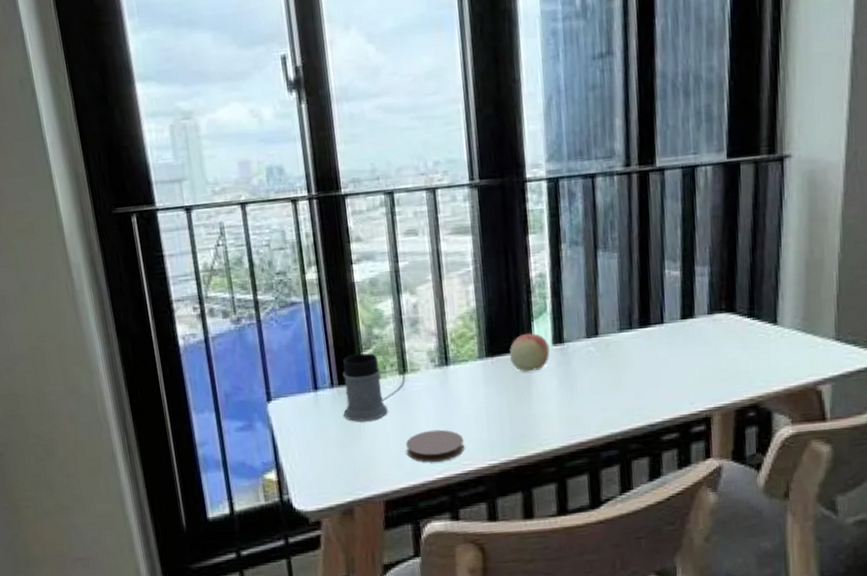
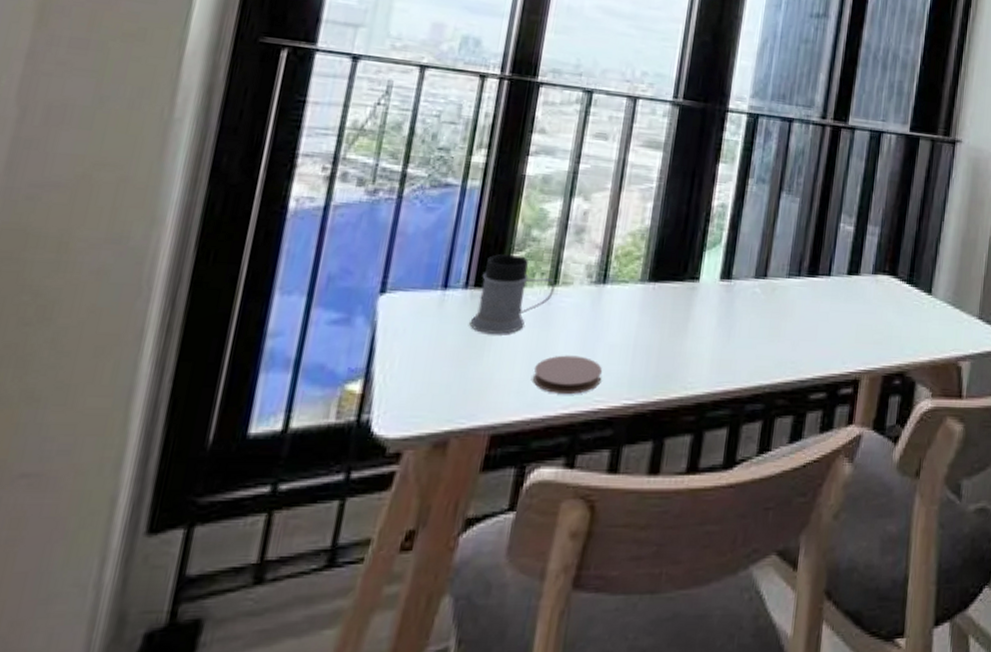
fruit: present [509,333,550,372] -> none [673,263,717,305]

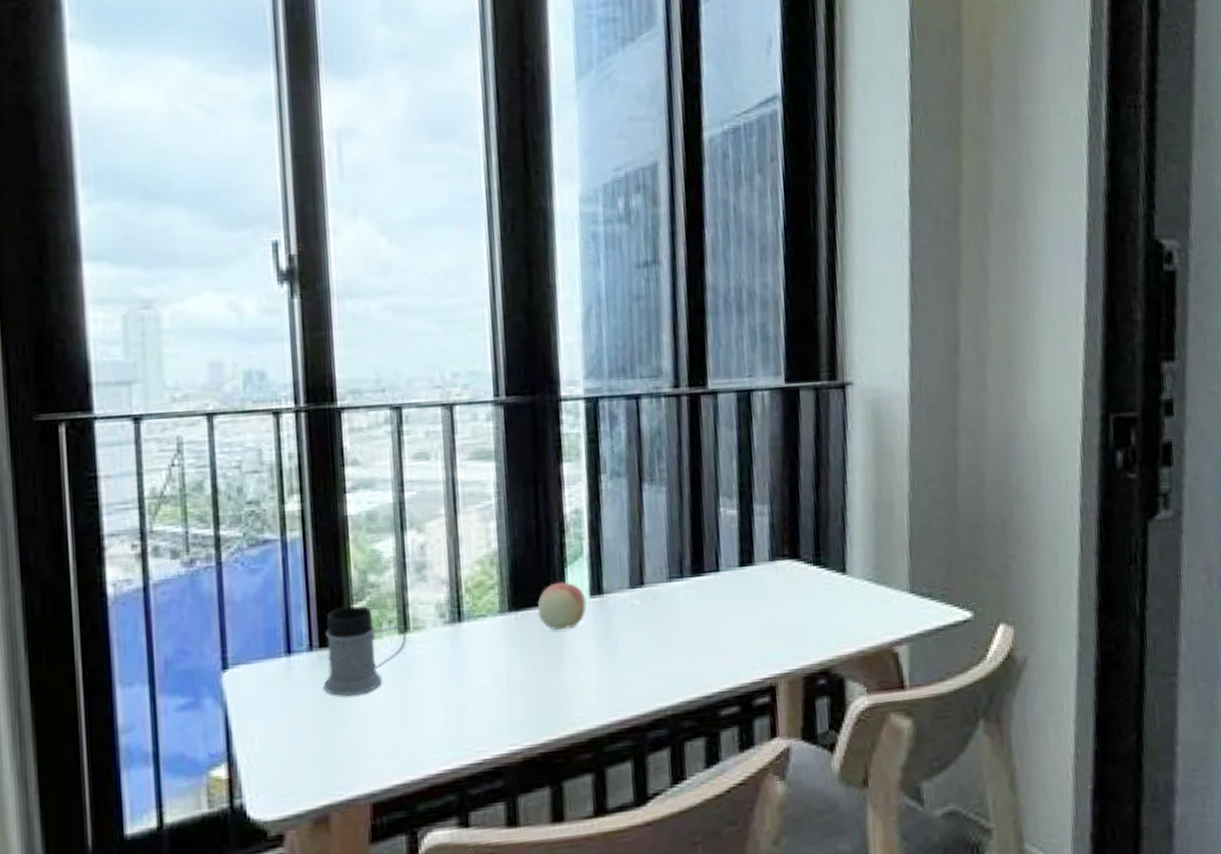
coaster: present [532,355,603,395] -> none [403,705,479,750]
fruit: none [673,263,717,305] -> present [537,581,587,631]

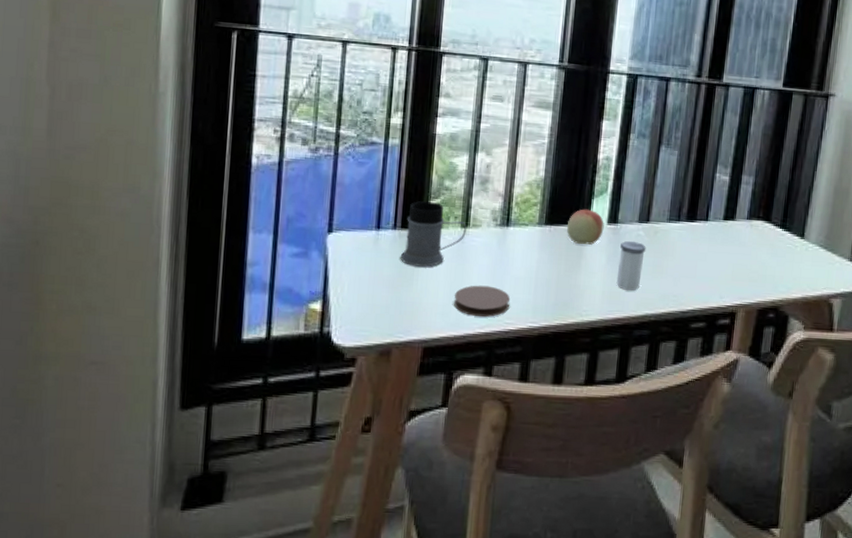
coaster: none [403,705,479,750] -> present [453,285,511,317]
salt shaker: none [611,613,646,682] -> present [616,241,646,291]

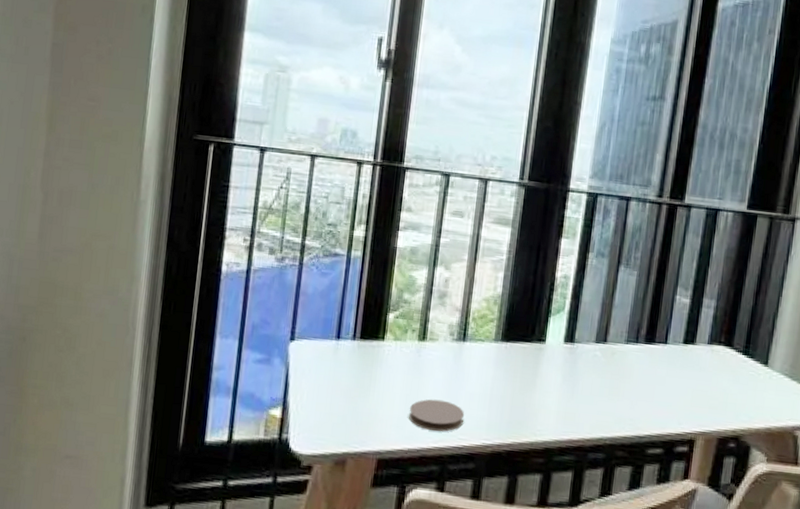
mug: present [400,201,467,267] -> none [358,313,424,379]
fruit: present [566,209,604,245] -> none [522,327,561,363]
salt shaker: present [616,241,646,291] -> none [571,361,603,412]

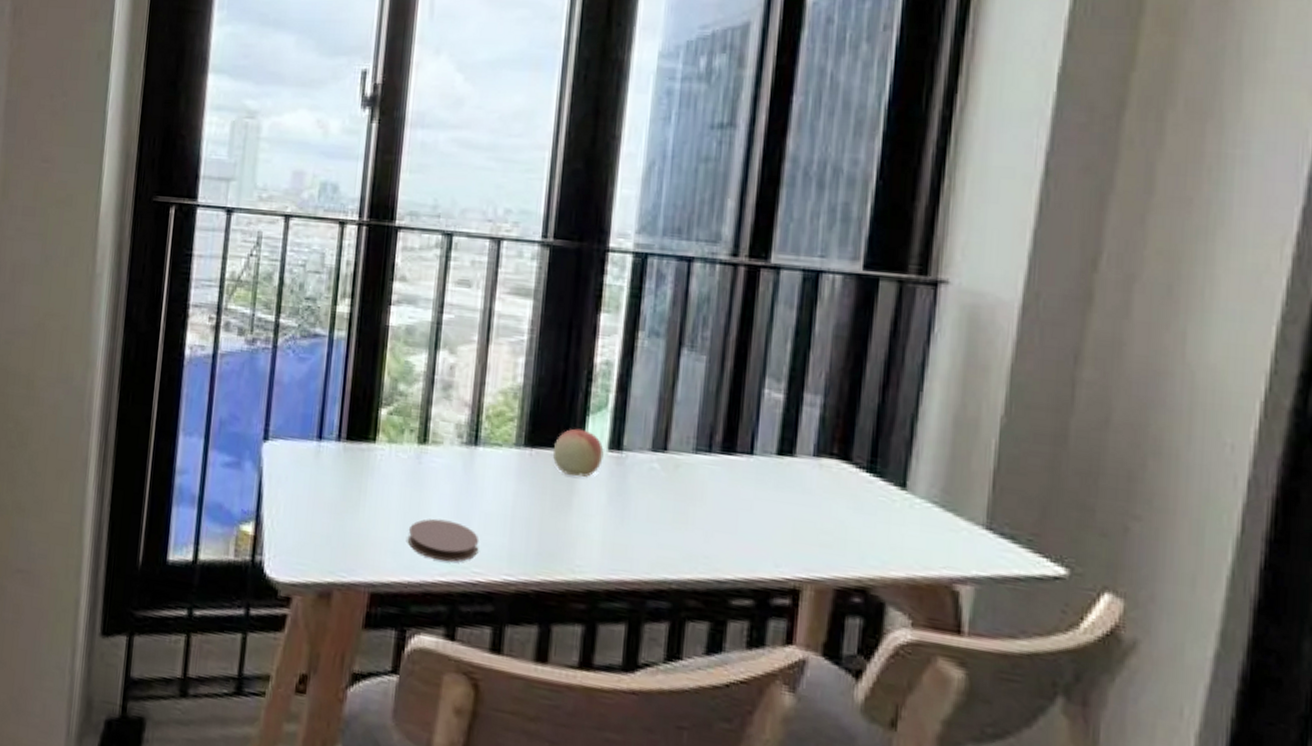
fruit: none [522,327,561,363] -> present [552,428,604,477]

